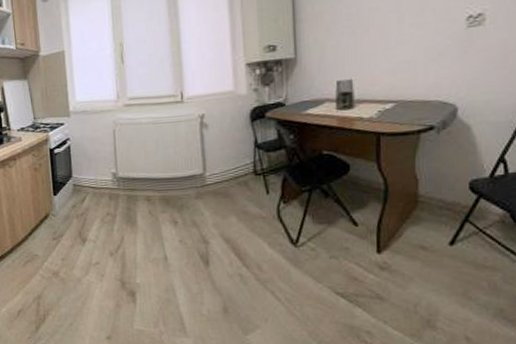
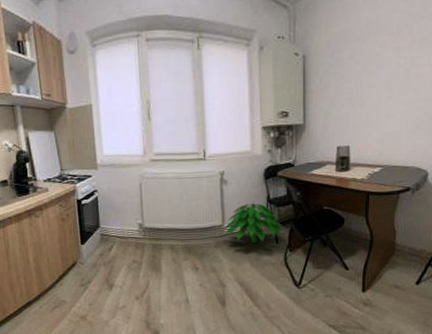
indoor plant: none [206,146,276,194] -> present [224,201,285,243]

